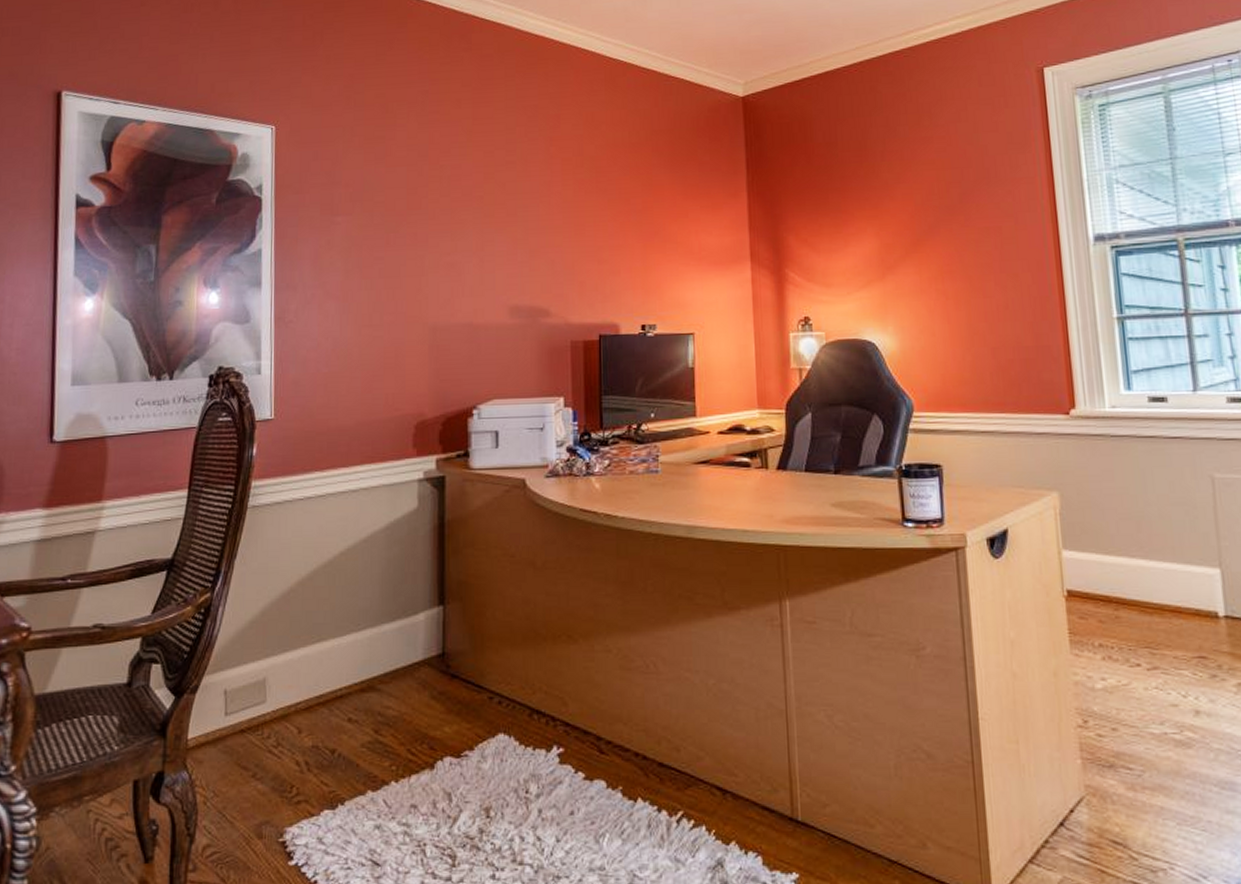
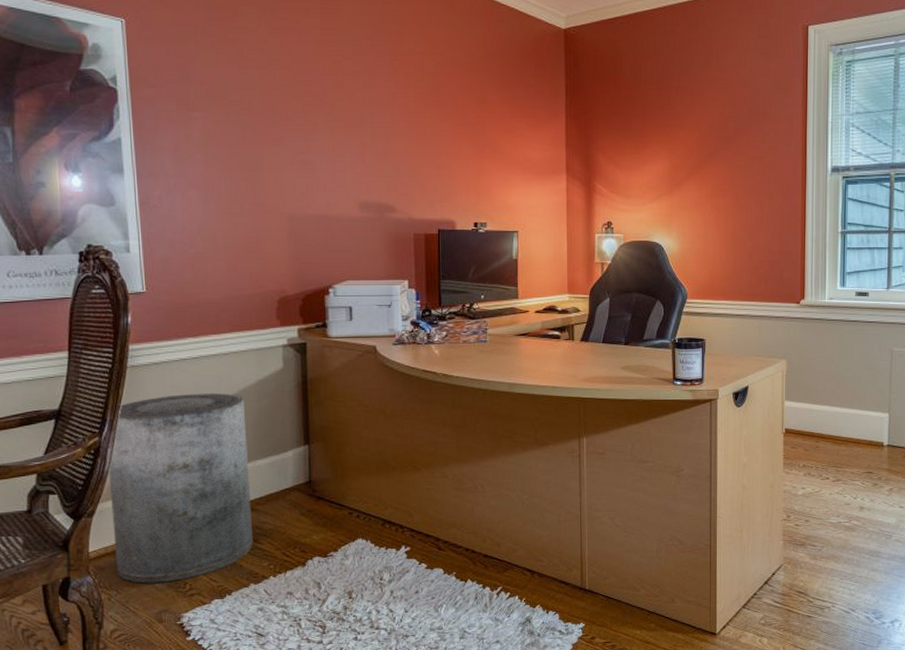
trash can: none [216,538,374,784] -> present [108,392,253,583]

